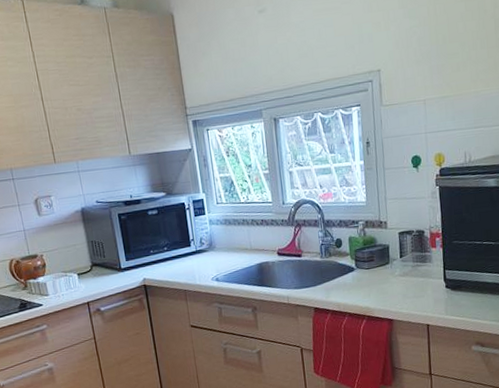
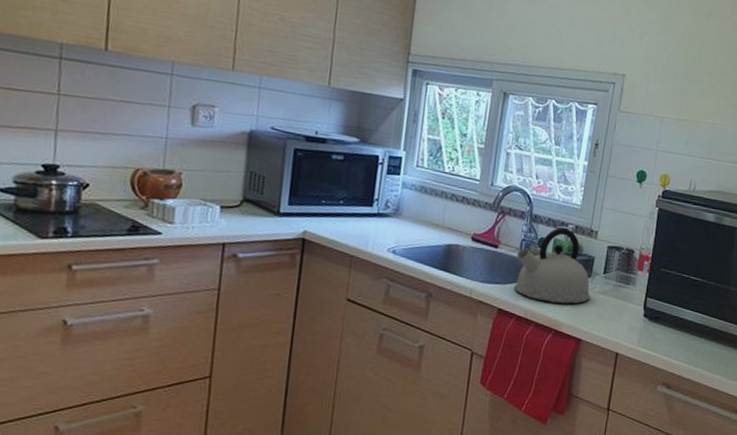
kettle: none [319,225,393,294] -> present [514,228,591,304]

